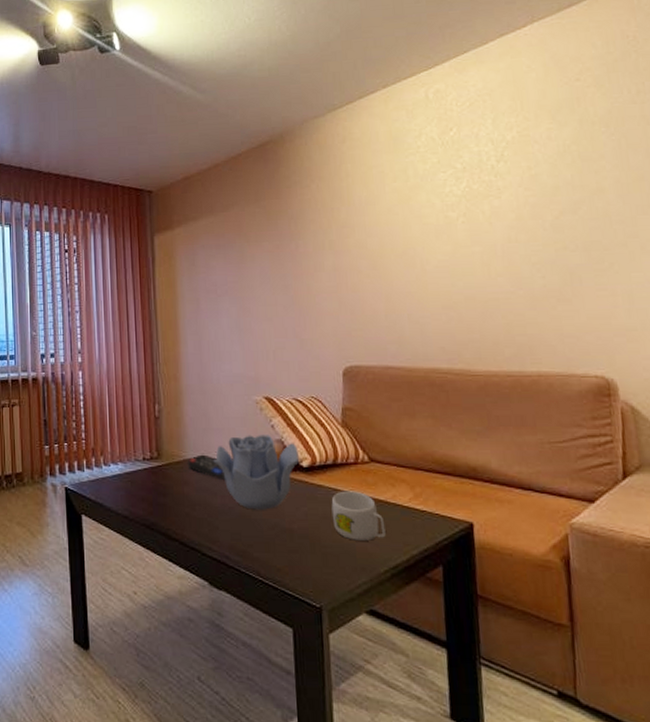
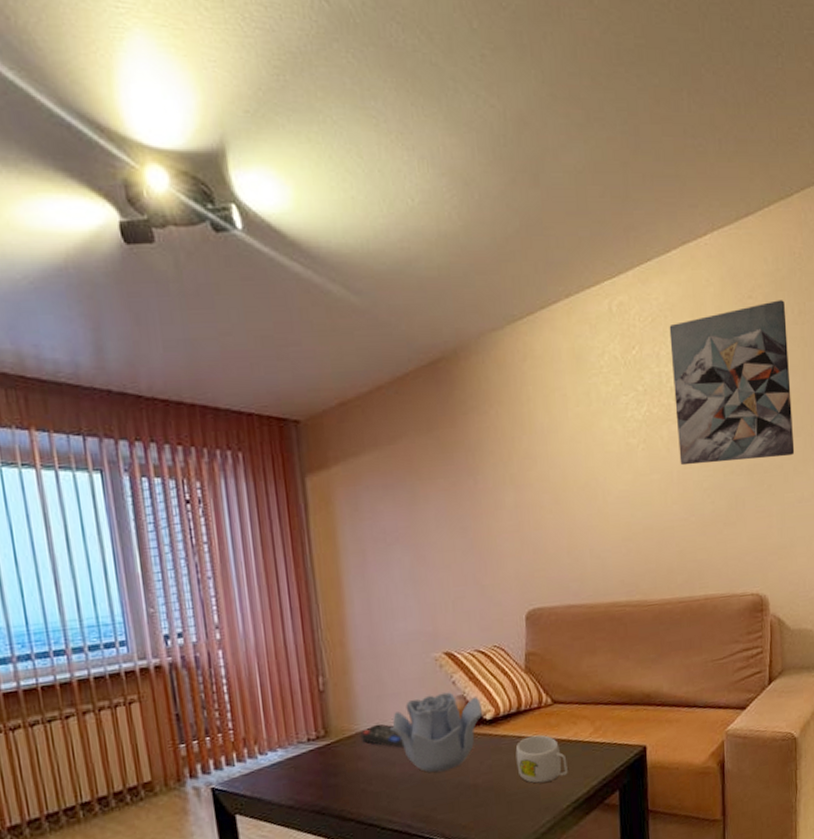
wall art: none [488,81,641,240] -> present [669,300,795,466]

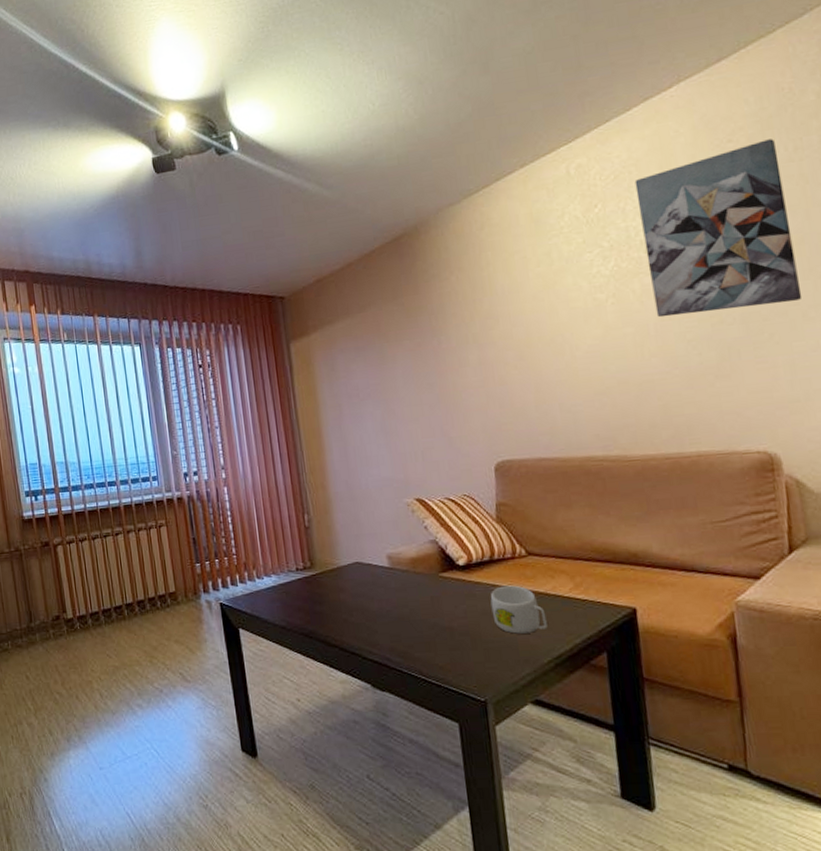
remote control: present [360,724,405,749] -> none [341,560,382,585]
decorative bowl: present [389,692,482,773] -> none [367,536,455,611]

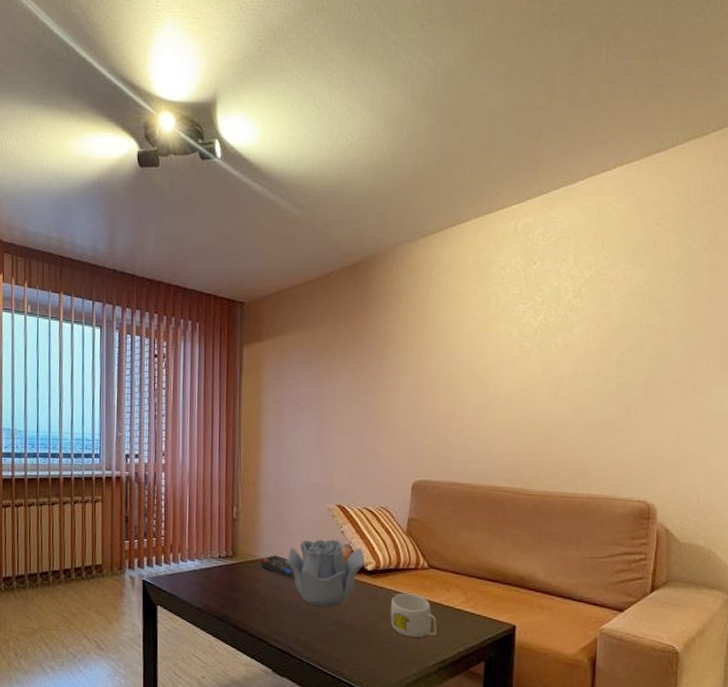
remote control: none [341,560,382,585] -> present [260,555,295,580]
decorative bowl: none [367,536,455,611] -> present [284,539,364,608]
wall art: present [634,139,803,318] -> none [571,228,696,374]

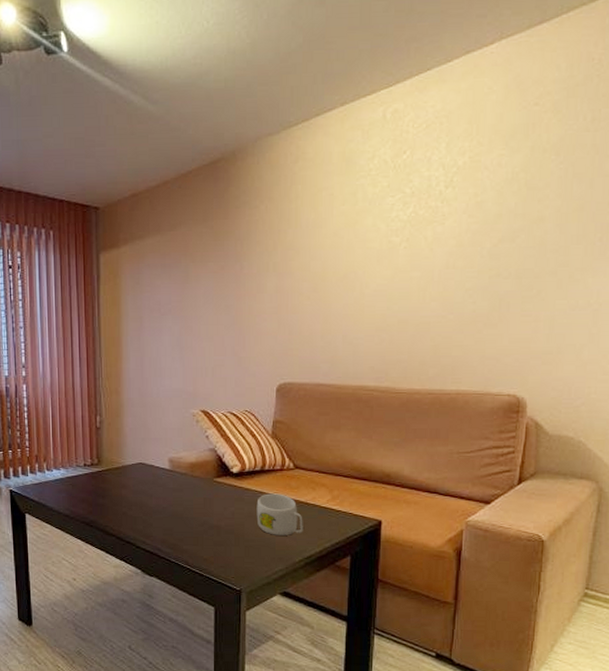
remote control: present [260,555,295,580] -> none [125,461,161,485]
decorative bowl: present [284,539,364,608] -> none [150,444,229,510]

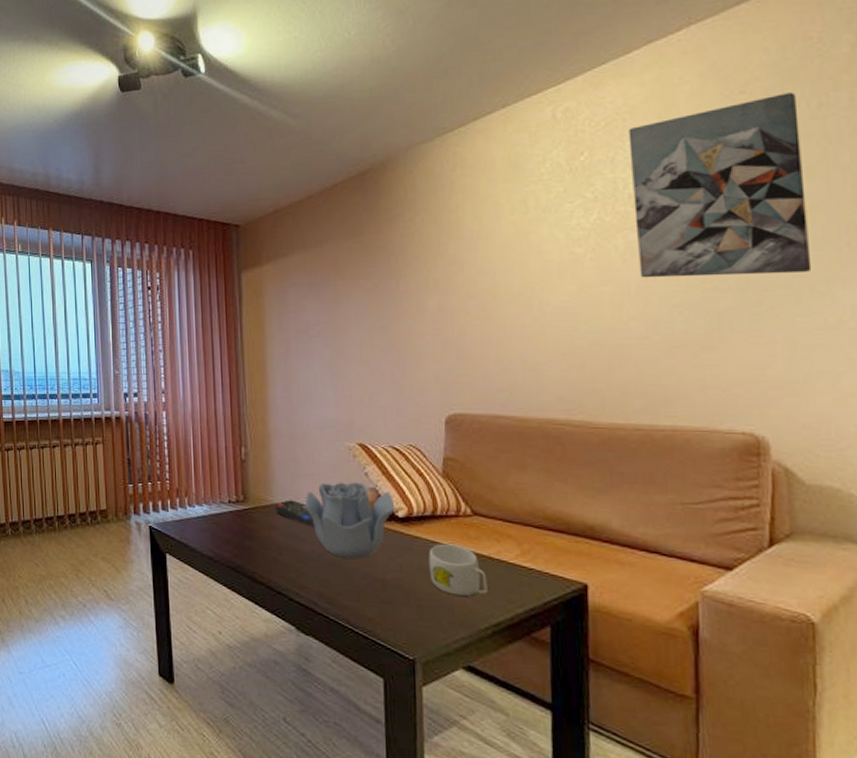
remote control: none [125,461,161,485] -> present [274,499,315,528]
decorative bowl: none [150,444,229,510] -> present [301,482,394,559]
wall art: none [442,107,577,266] -> present [628,92,812,278]

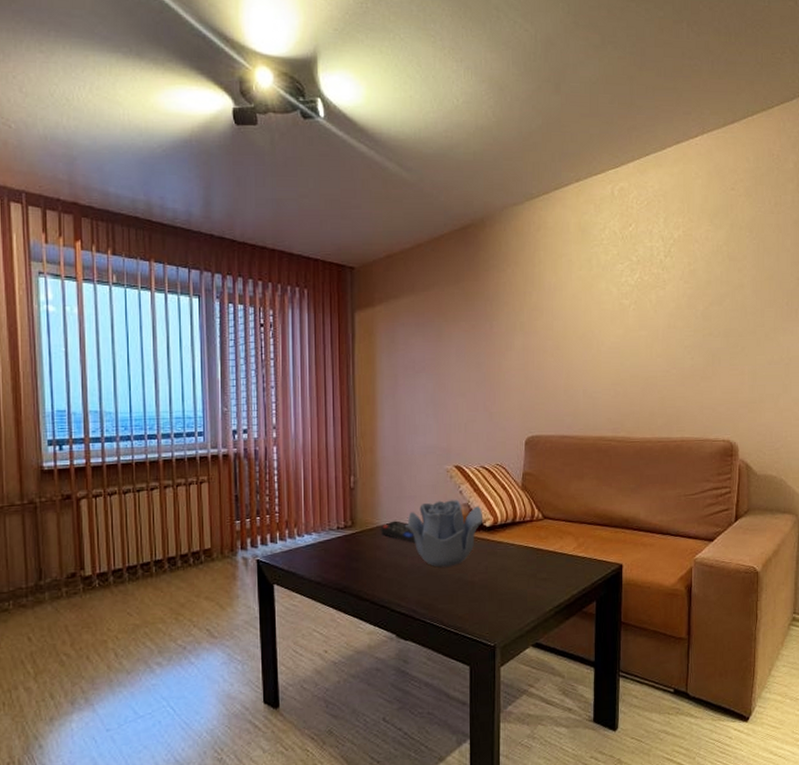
mug: present [428,543,488,596] -> none [509,544,552,587]
wall art: present [628,92,812,278] -> none [662,193,767,325]

